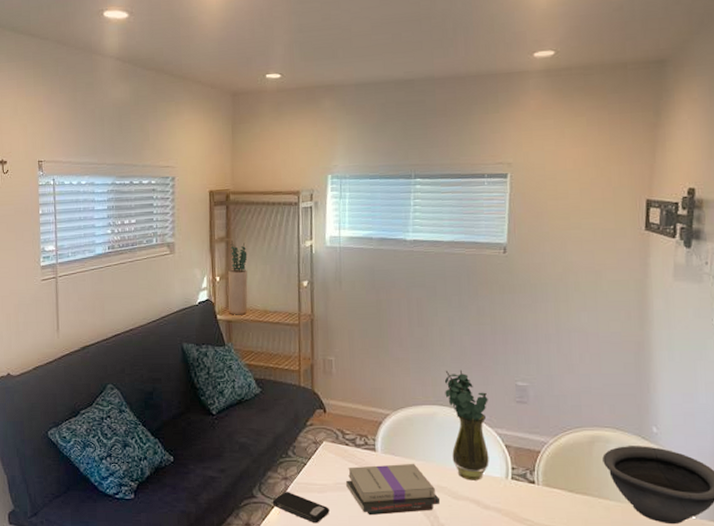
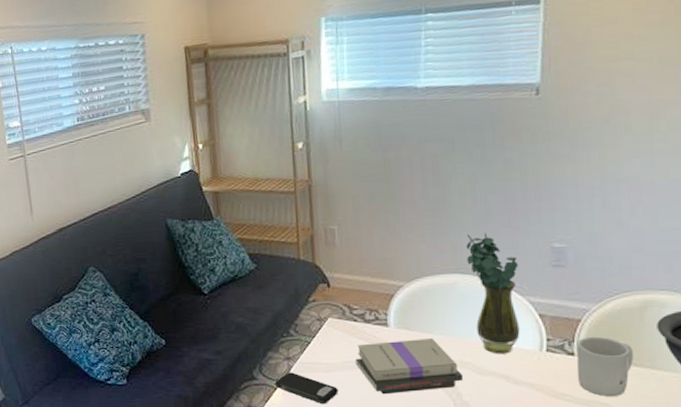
vase: present [227,241,248,315] -> none [211,102,236,186]
mug: none [537,467,584,522] -> present [576,336,633,396]

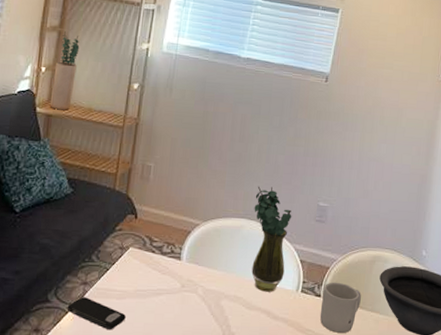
vase: none [211,102,236,186] -> present [49,31,80,111]
books: present [354,337,464,395] -> none [145,273,235,324]

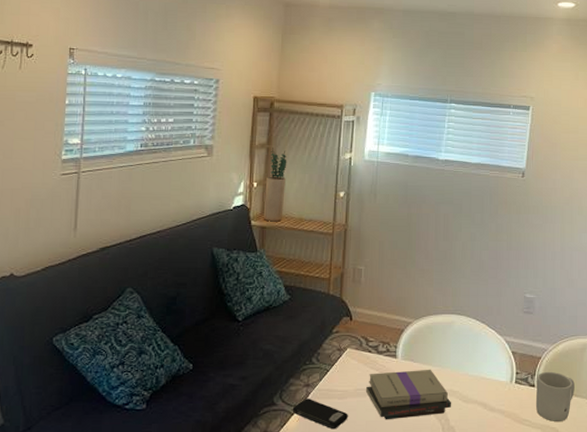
books: none [145,273,235,324] -> present [365,369,452,420]
vase: present [251,186,292,292] -> none [463,282,500,385]

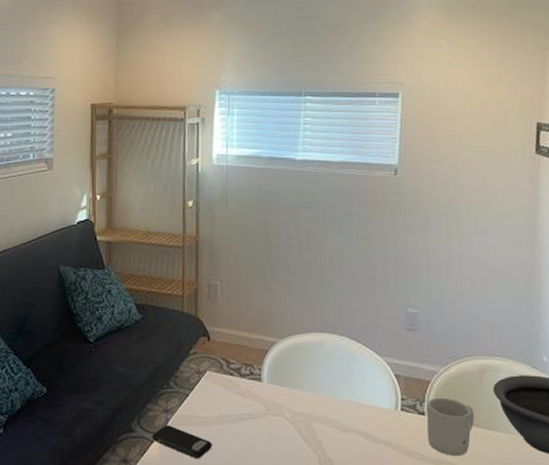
vase: present [263,148,287,222] -> none [108,157,130,236]
books: present [365,369,452,420] -> none [229,394,328,450]

